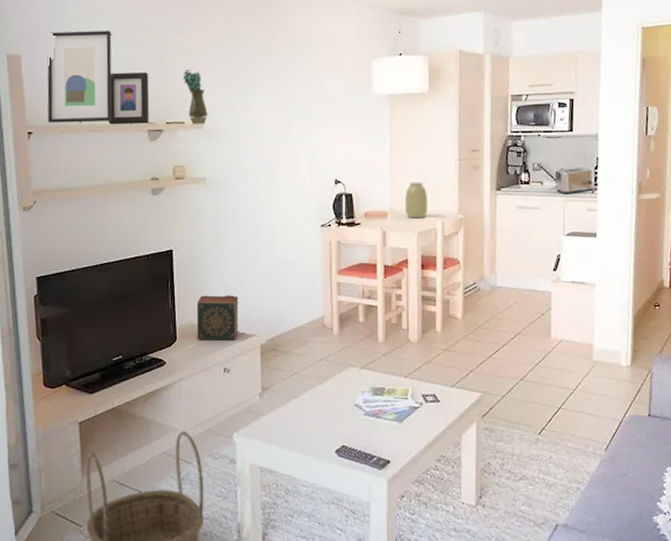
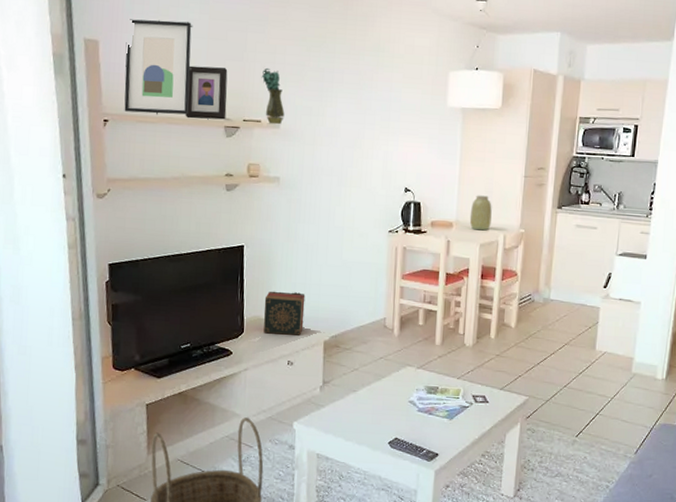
toaster: present [555,167,593,194] -> none [613,191,649,217]

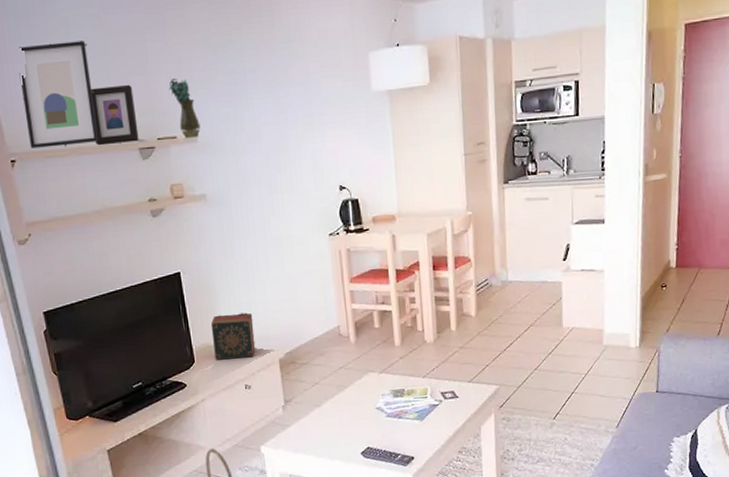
vase: present [469,195,493,231] -> none [412,181,436,220]

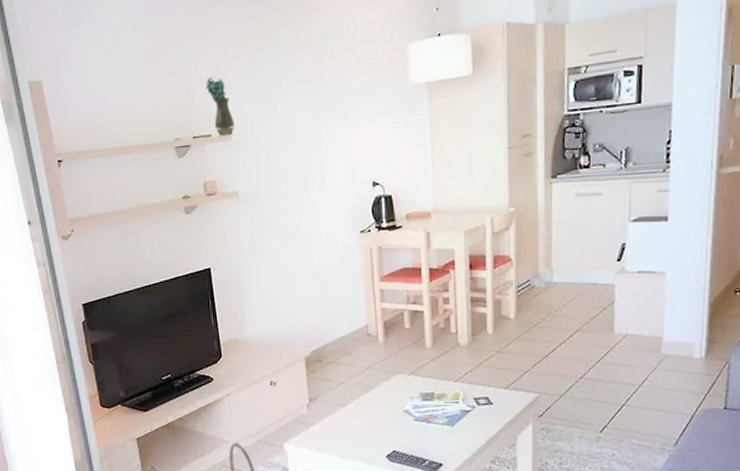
picture frame: present [19,41,99,149] -> none [67,44,138,149]
picture frame: present [91,85,139,146] -> none [132,85,176,145]
decorative box: present [210,312,256,360] -> none [238,309,282,356]

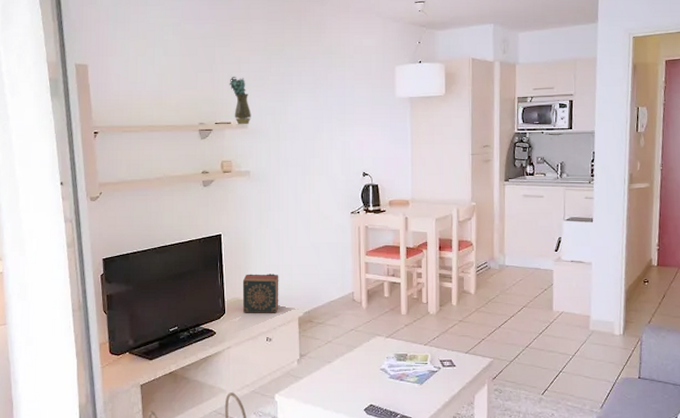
decorative box: none [238,309,282,356] -> present [242,274,279,313]

